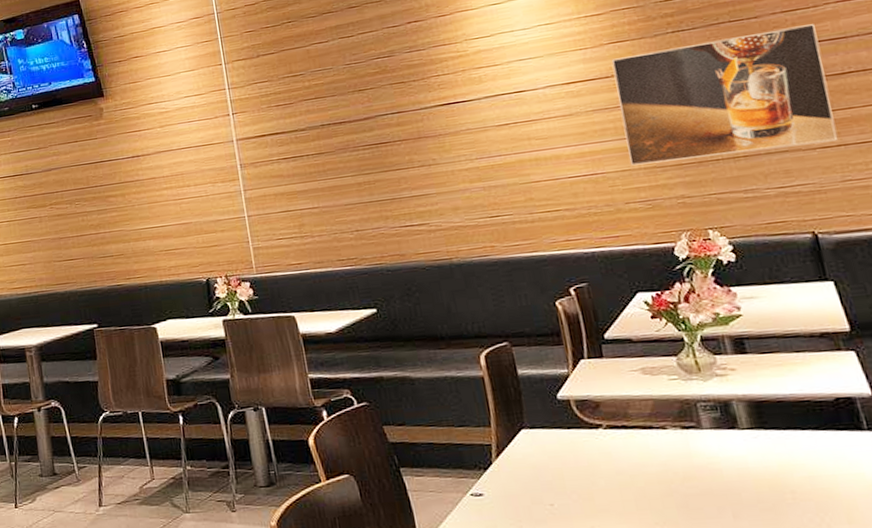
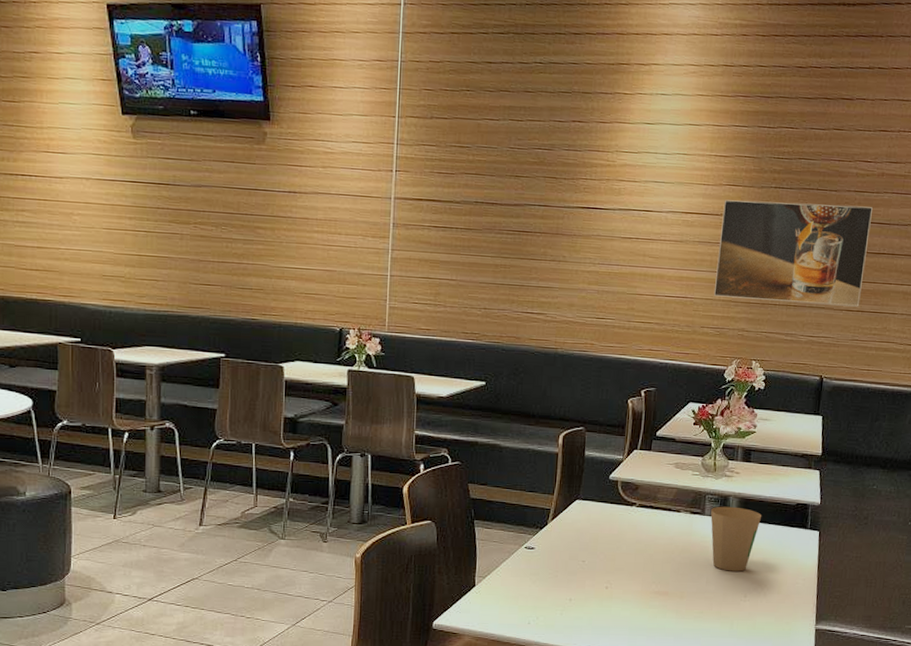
paper cup: none [710,413,789,499] -> present [710,506,762,572]

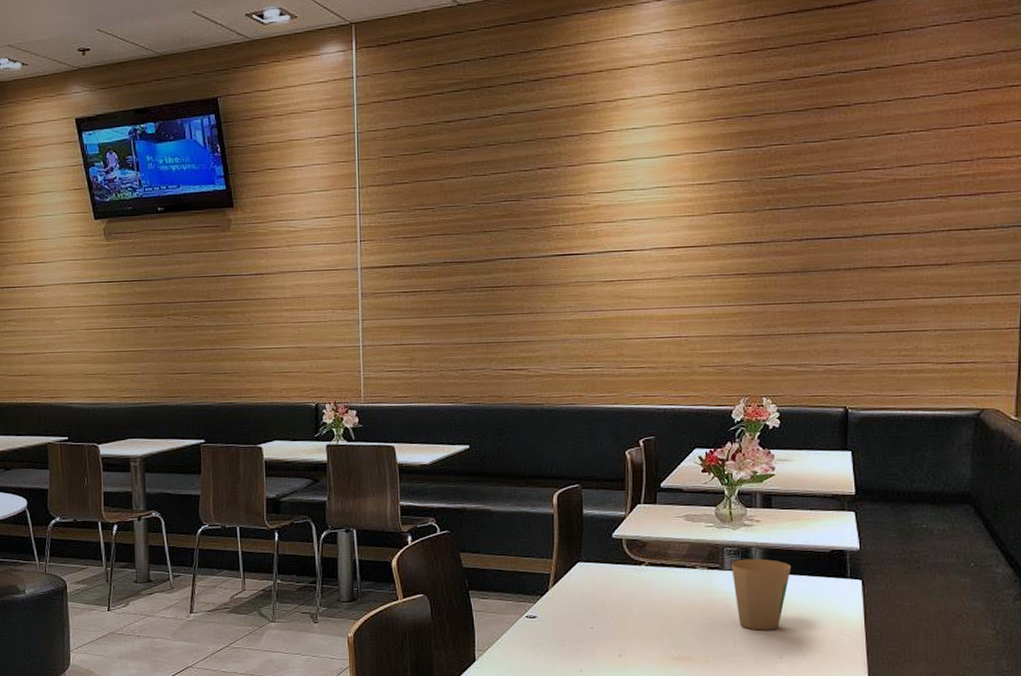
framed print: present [714,200,873,307] -> none [712,217,886,332]

